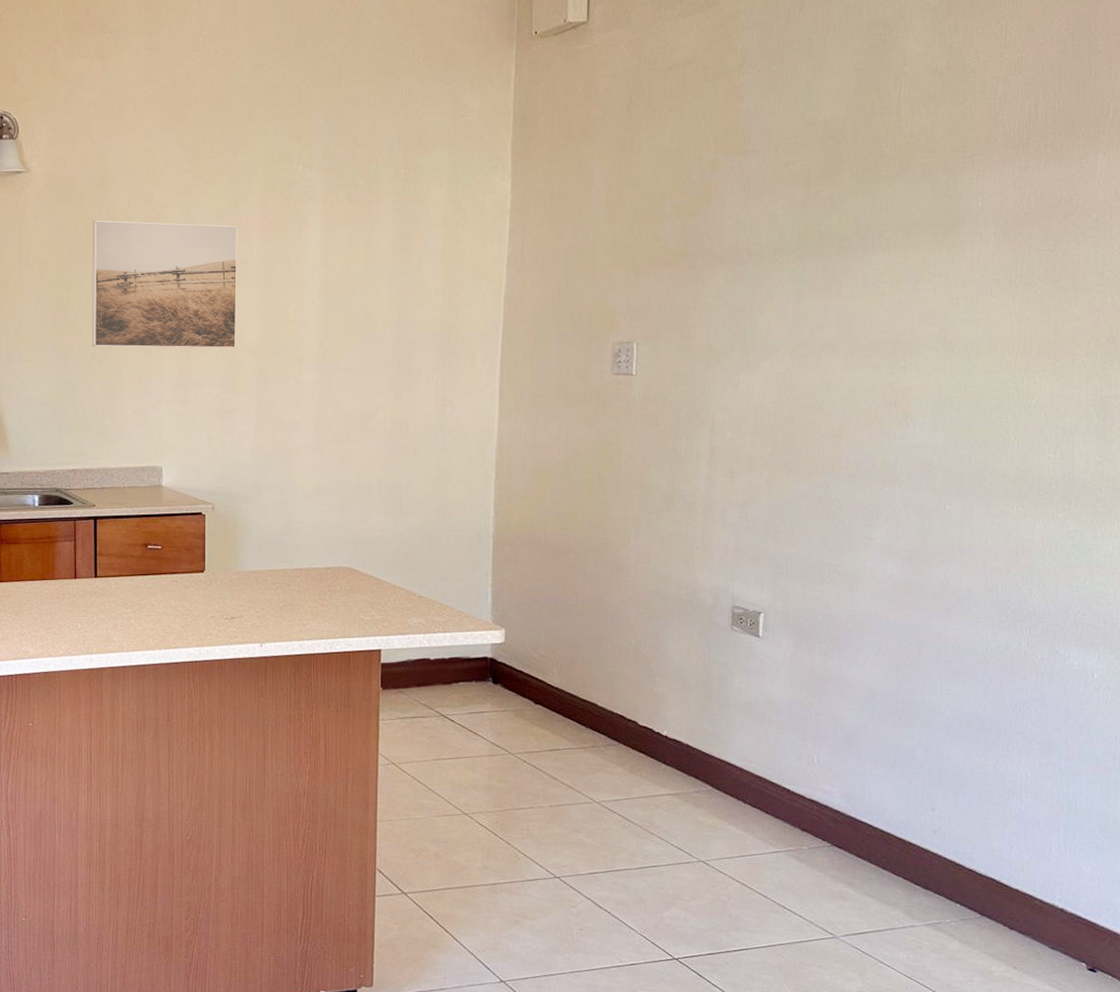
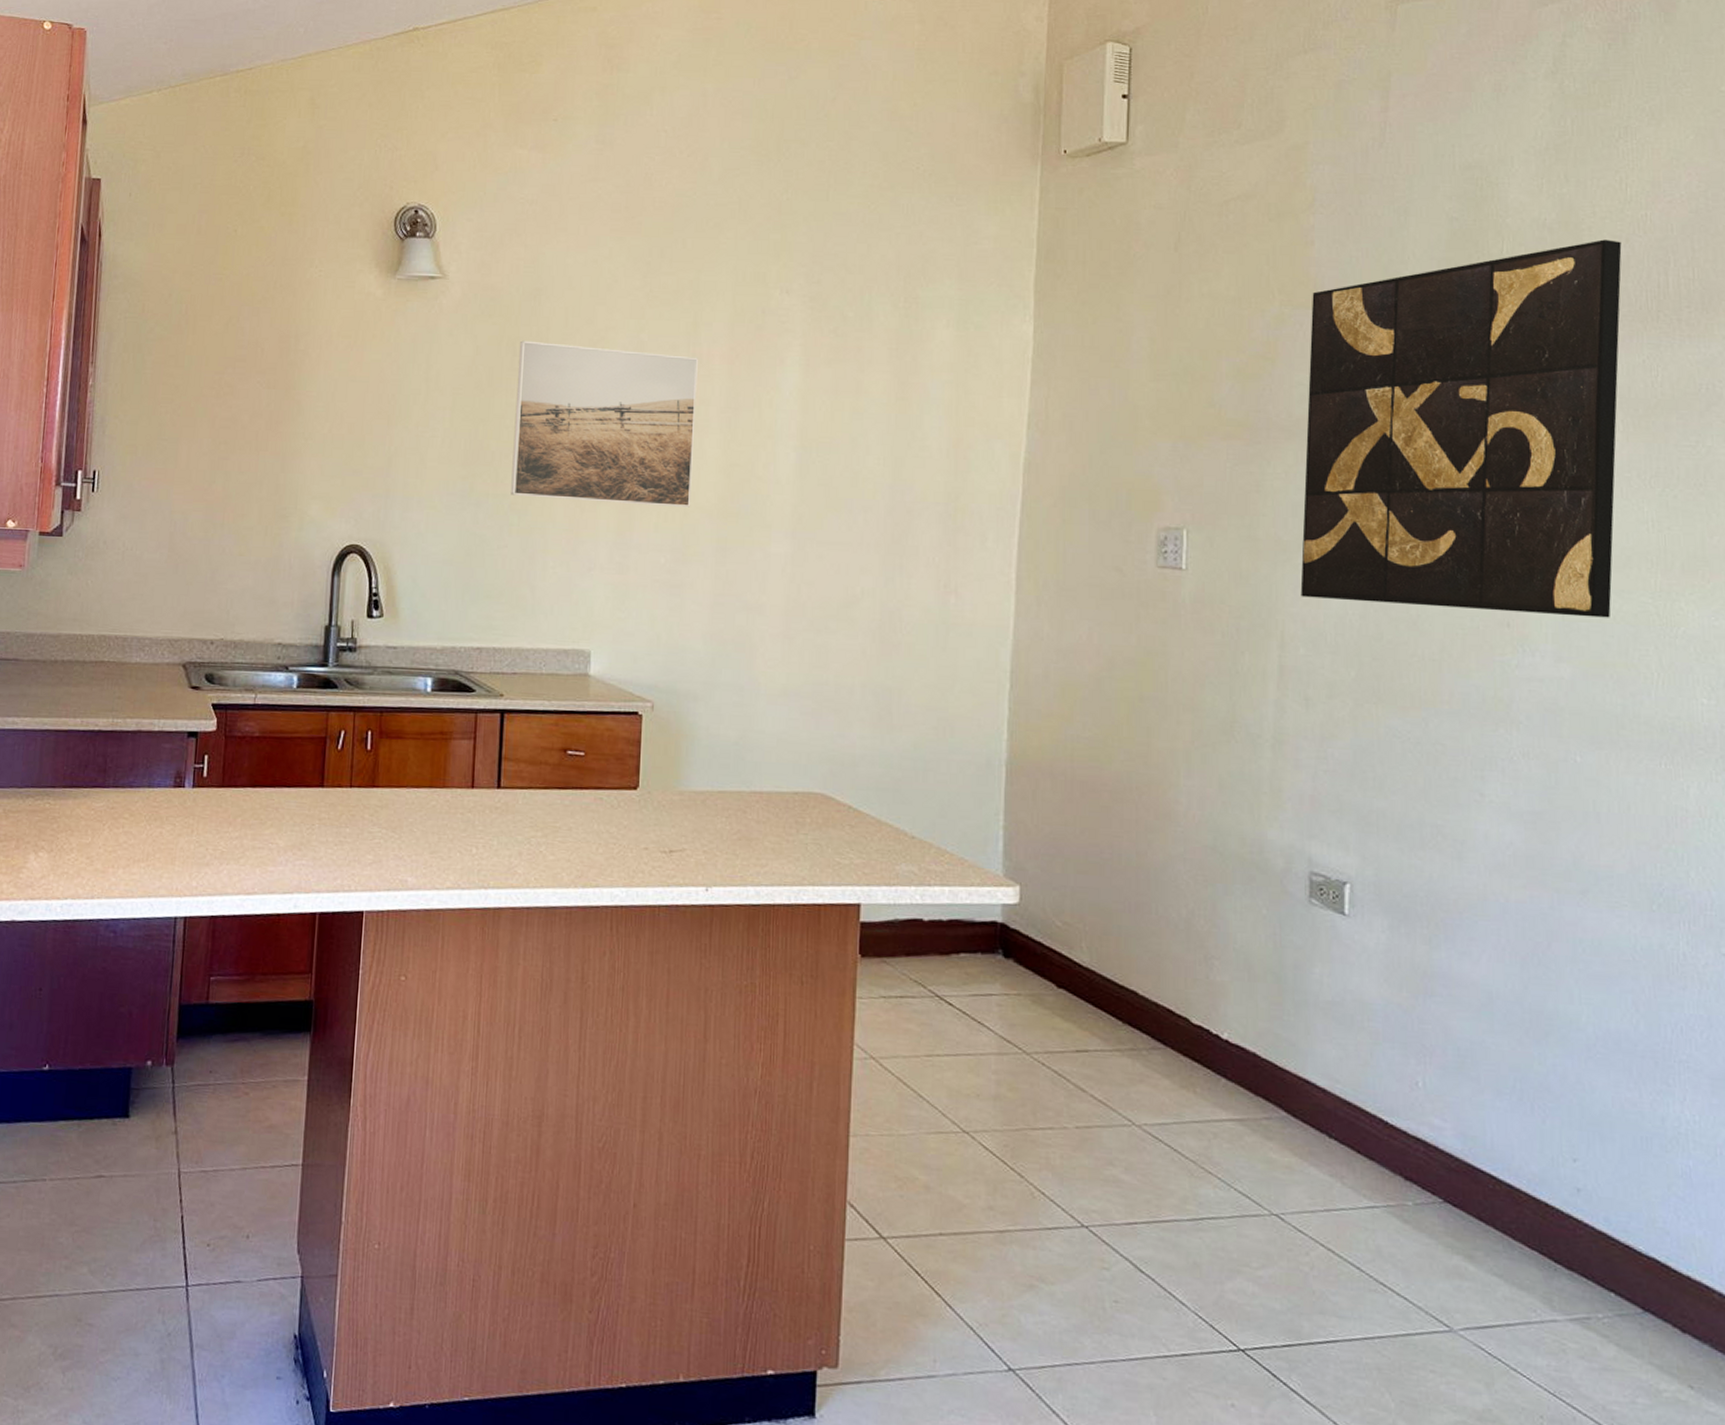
wall art: none [728,80,1000,394] -> present [1300,239,1622,618]

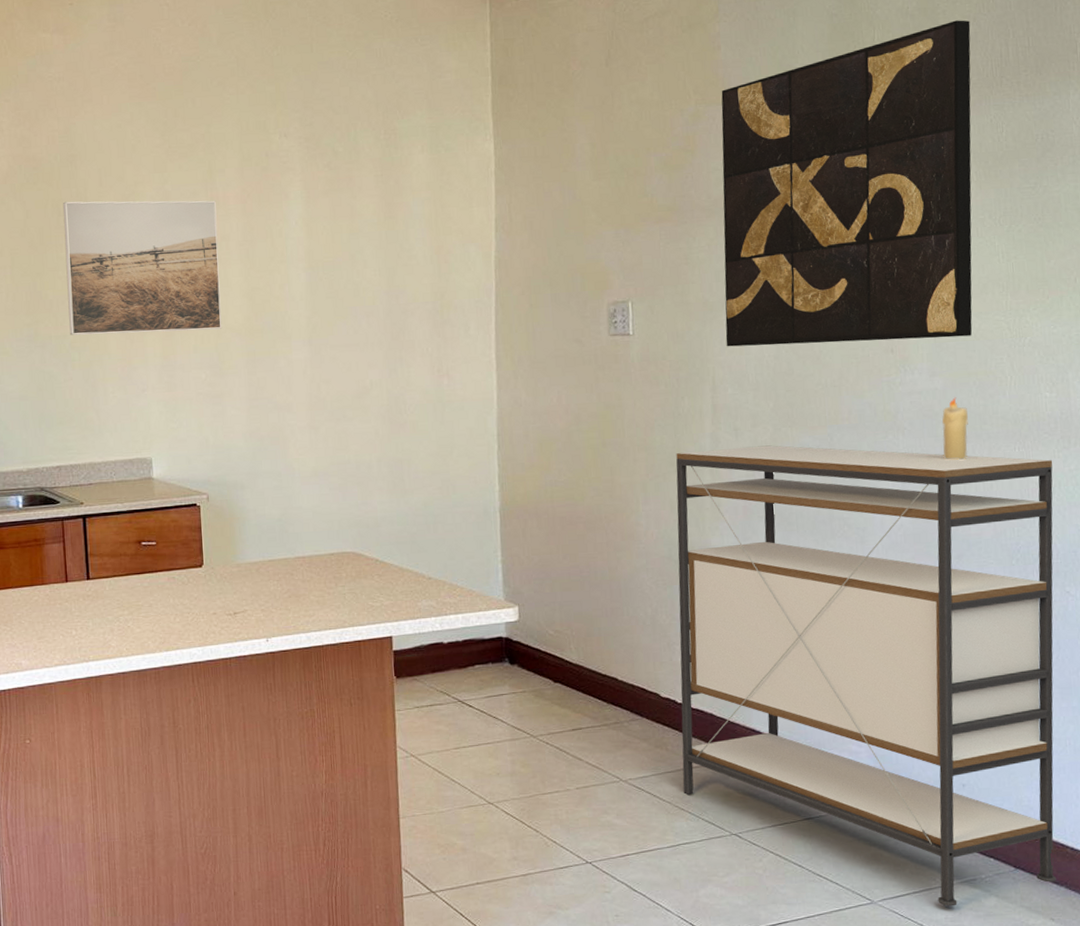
shelving unit: none [1212,719,1709,1351] -> present [676,445,1056,907]
candle: none [1568,691,1602,770] -> present [942,397,968,460]

